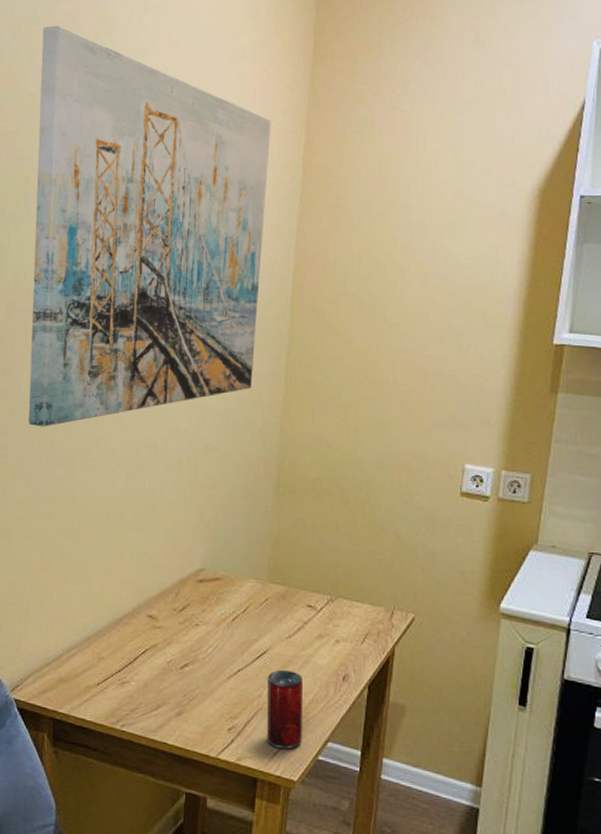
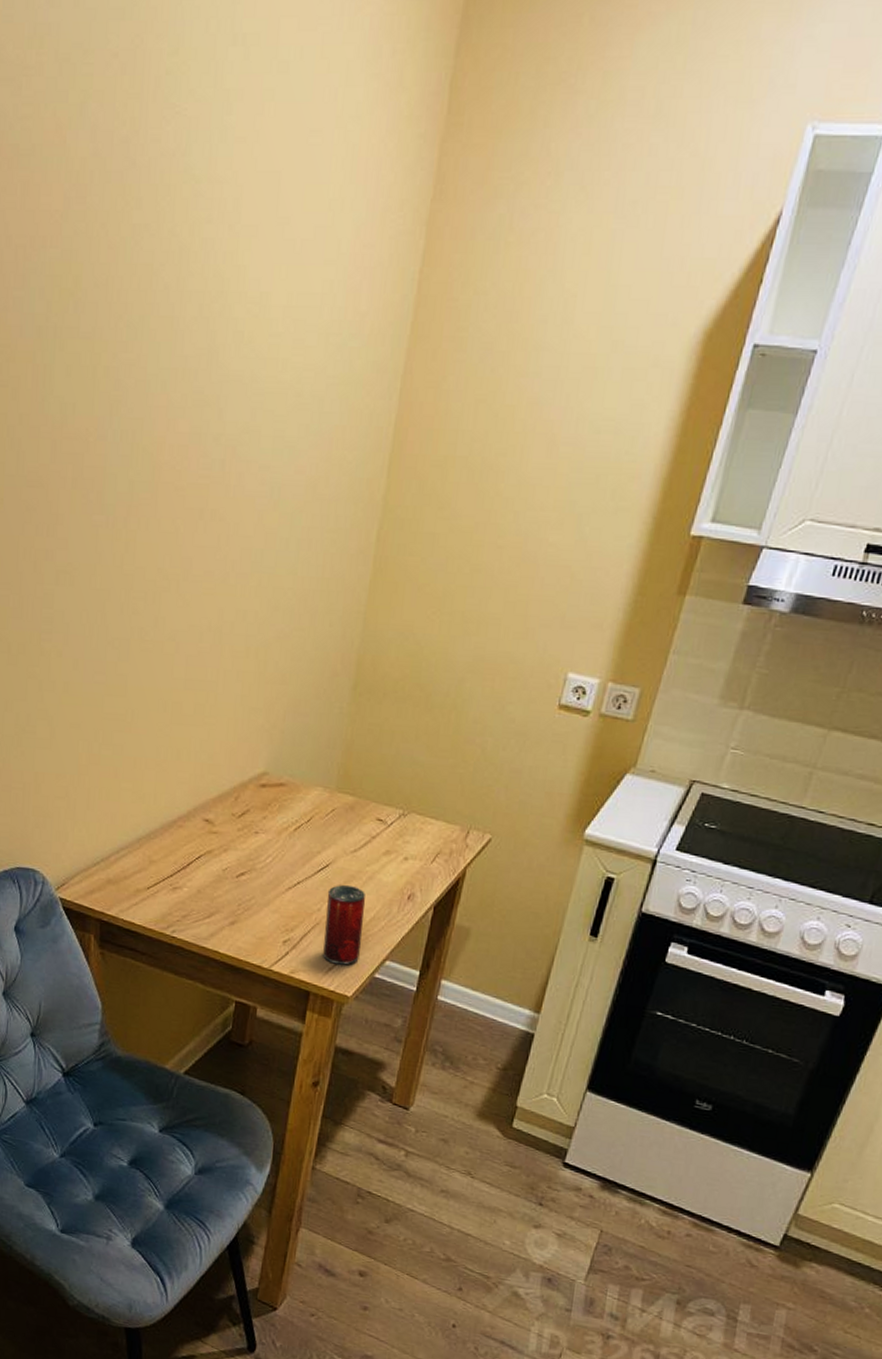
wall art: present [29,26,271,427] -> none [77,57,384,600]

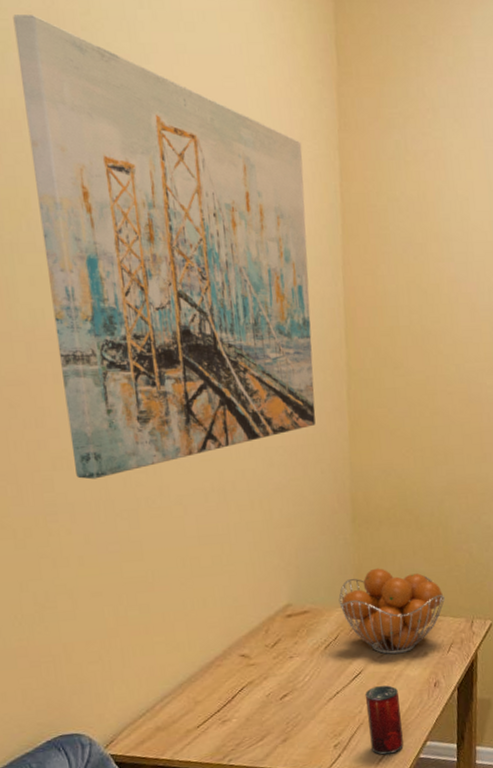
wall art: none [77,57,384,600] -> present [13,15,316,480]
fruit basket: none [320,748,442,853] -> present [338,568,446,655]

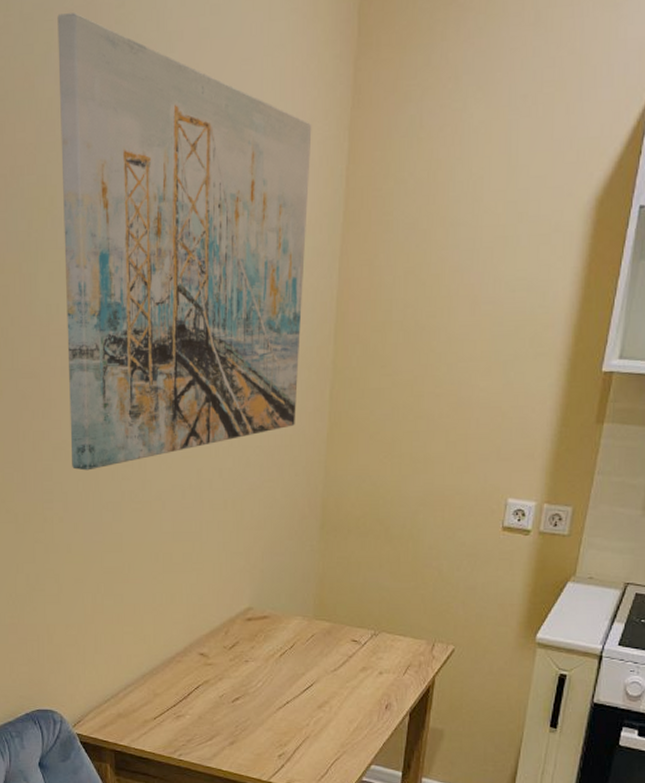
fruit basket: present [338,568,446,655] -> none [299,579,408,671]
beverage can: present [364,685,404,755] -> none [314,701,349,772]

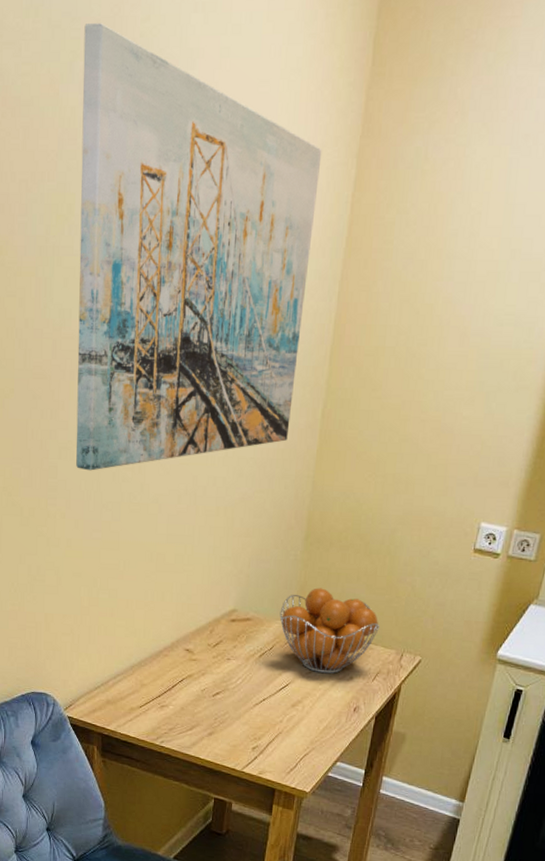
fruit basket: none [299,579,408,671] -> present [279,588,380,674]

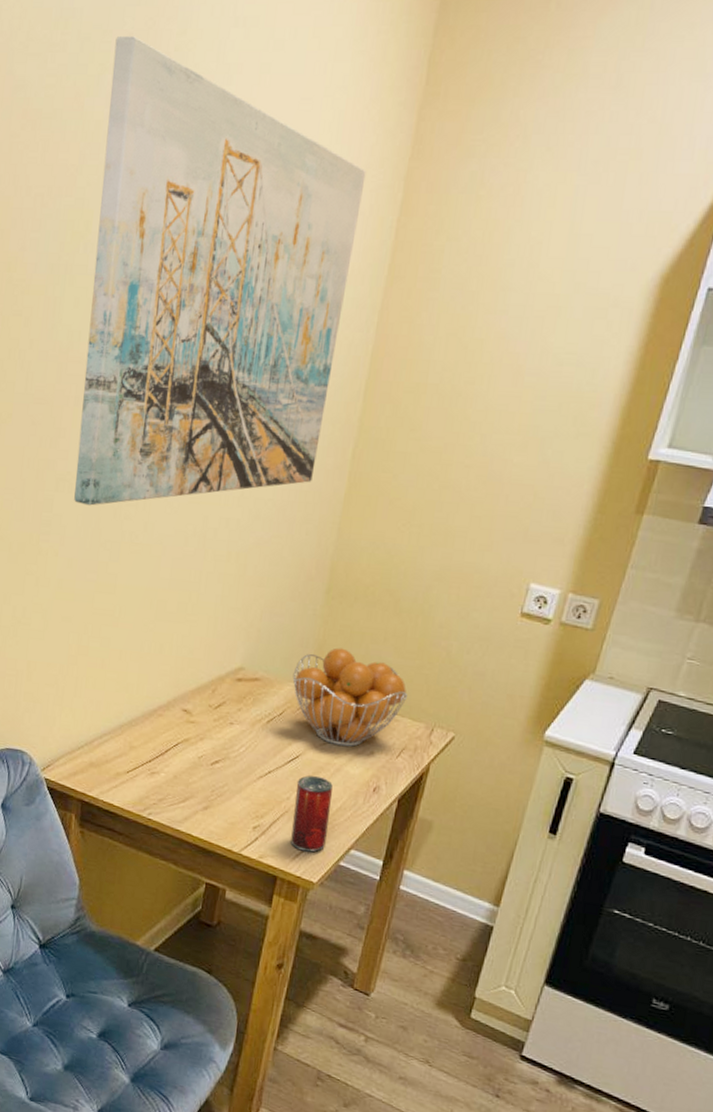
beverage can: none [285,701,319,766] -> present [291,775,333,852]

